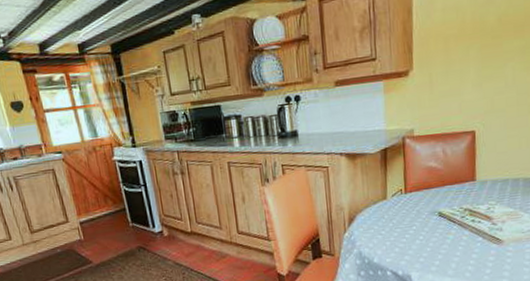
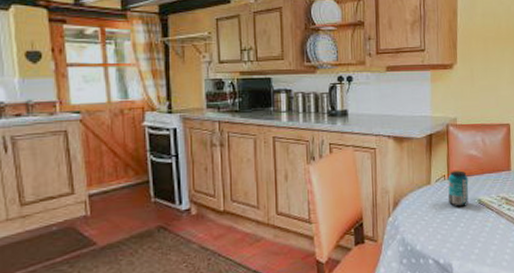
beverage can: none [405,183,428,221] -> present [448,170,469,208]

